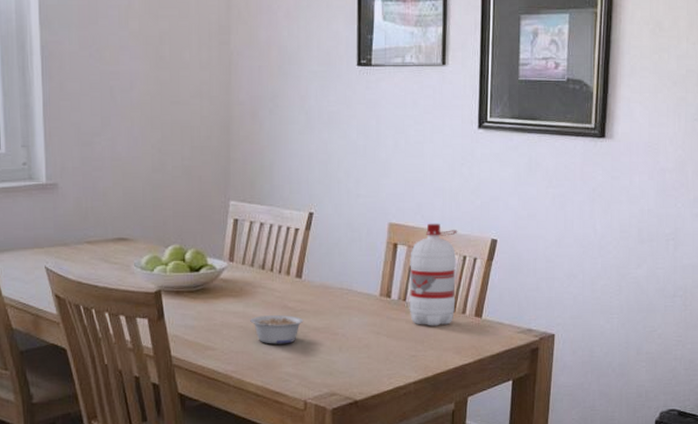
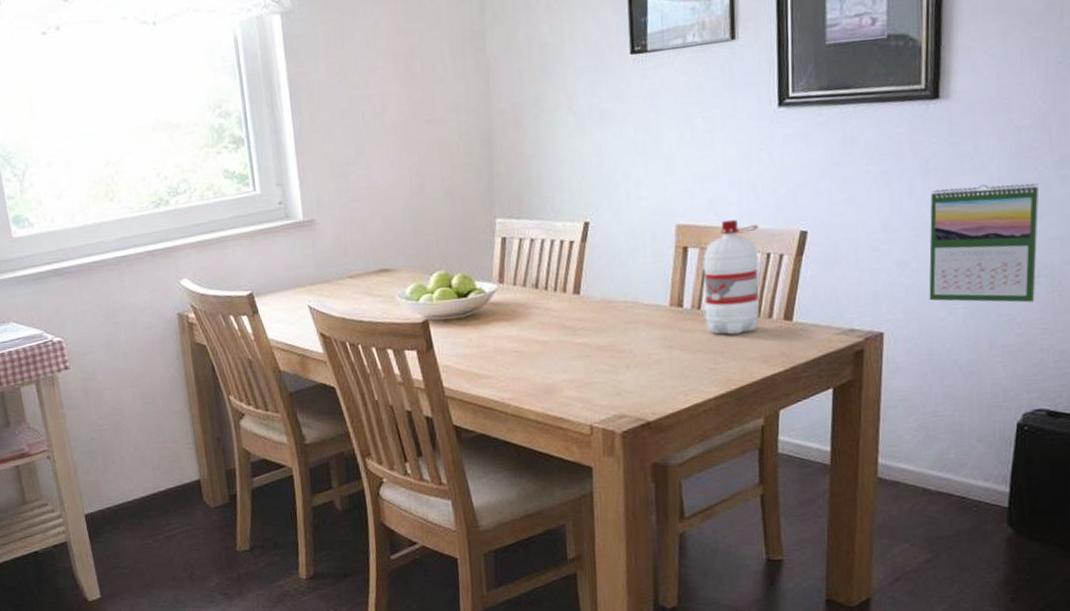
legume: present [250,315,303,344] -> none [525,335,584,368]
calendar: none [591,214,678,318] -> present [929,183,1040,303]

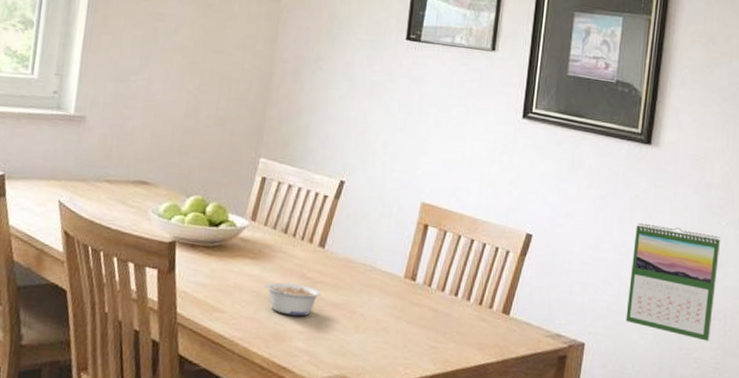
legume: none [525,335,584,368] -> present [265,282,321,316]
water bottle: present [703,219,760,335] -> none [433,208,493,318]

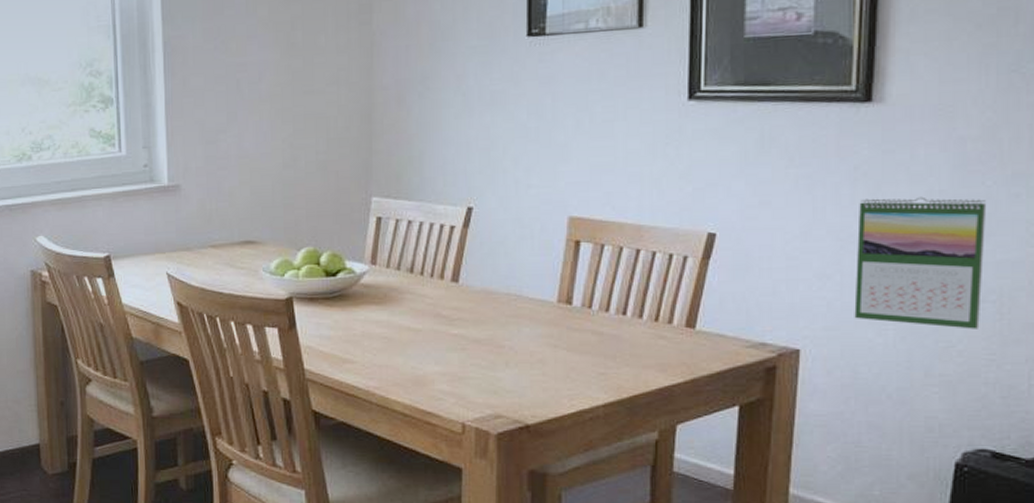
legume: present [265,282,321,316] -> none [396,324,460,358]

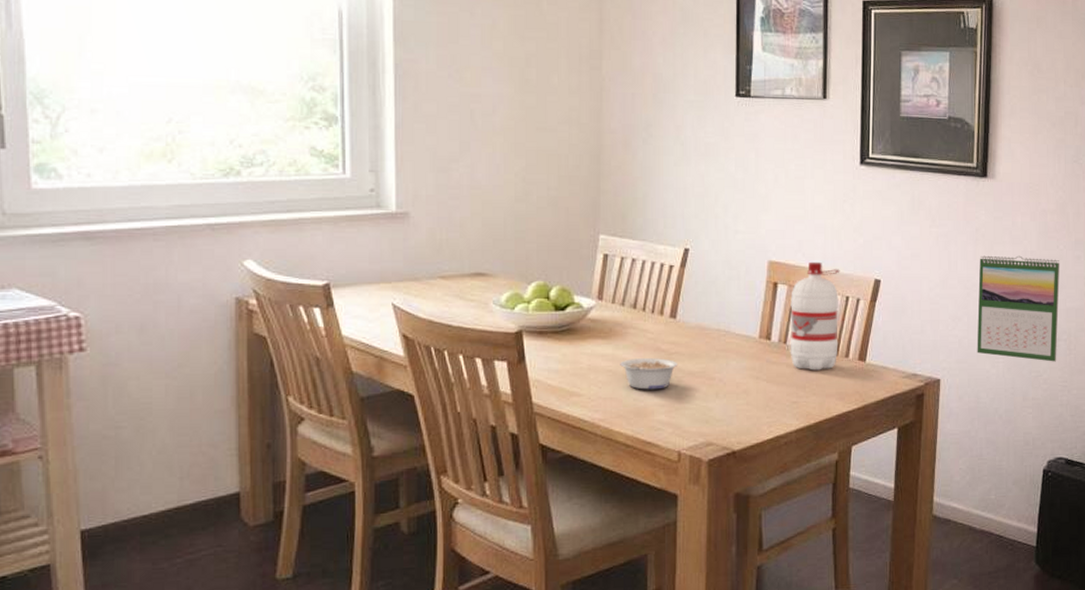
legume: none [396,324,460,358] -> present [620,358,677,390]
water bottle: none [596,215,661,339] -> present [790,261,840,371]

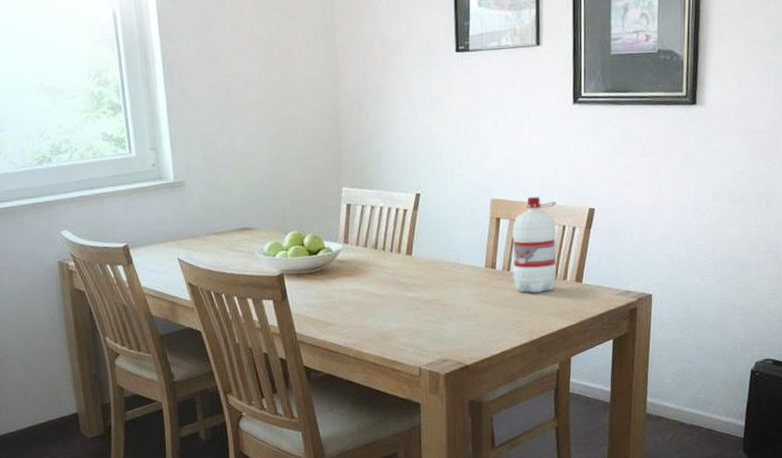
legume: present [620,358,677,390] -> none [366,290,415,318]
calendar: present [977,255,1060,362] -> none [687,176,769,273]

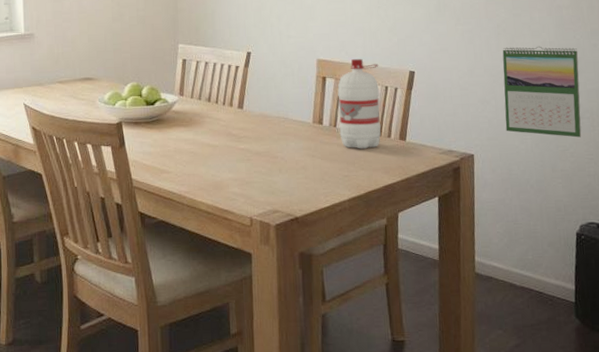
calendar: none [687,176,769,273] -> present [502,46,582,138]

